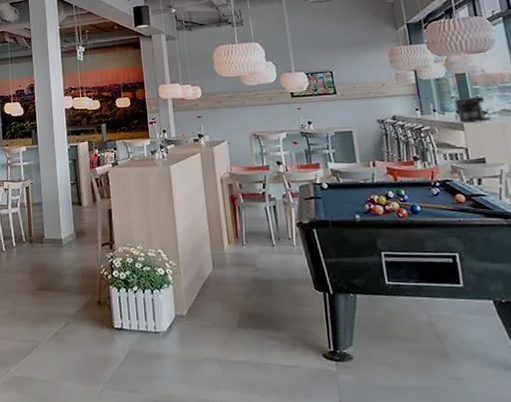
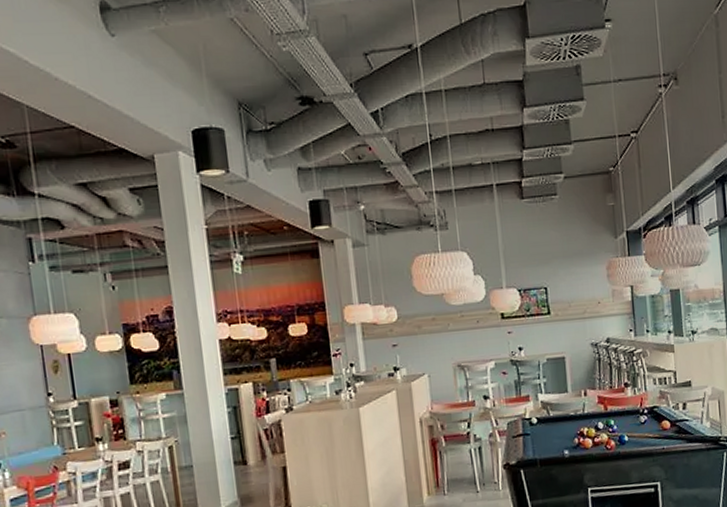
coffee maker: present [454,96,491,123] -> none [667,314,700,345]

